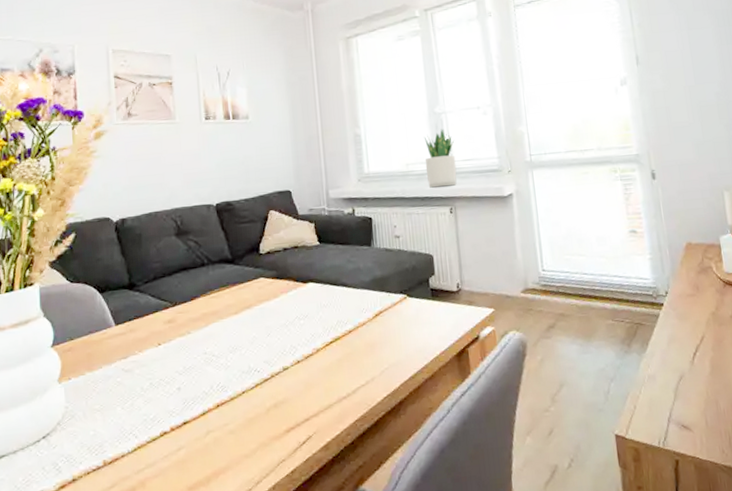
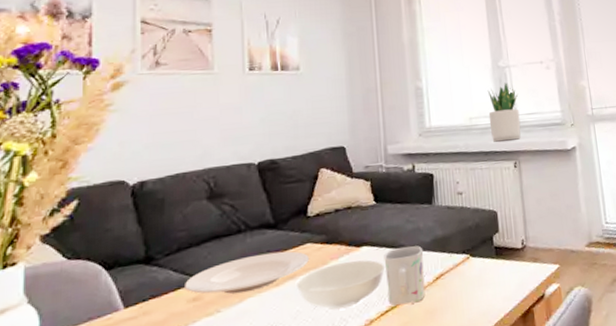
plate: none [161,284,263,319] -> present [185,251,310,294]
bowl: none [252,295,329,339] -> present [297,260,385,311]
mug: none [327,284,366,338] -> present [384,246,426,306]

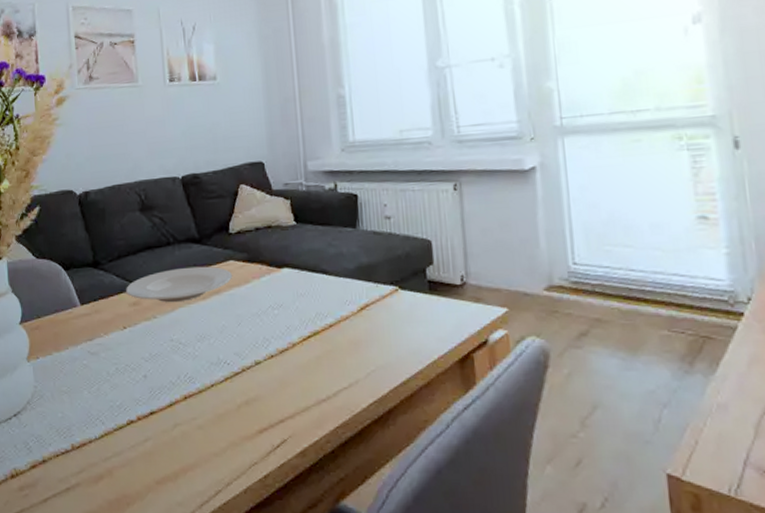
bowl: present [297,260,385,311] -> none [222,281,306,329]
mug: present [384,246,426,306] -> none [305,271,349,333]
planter: present [487,82,521,143] -> none [422,86,464,161]

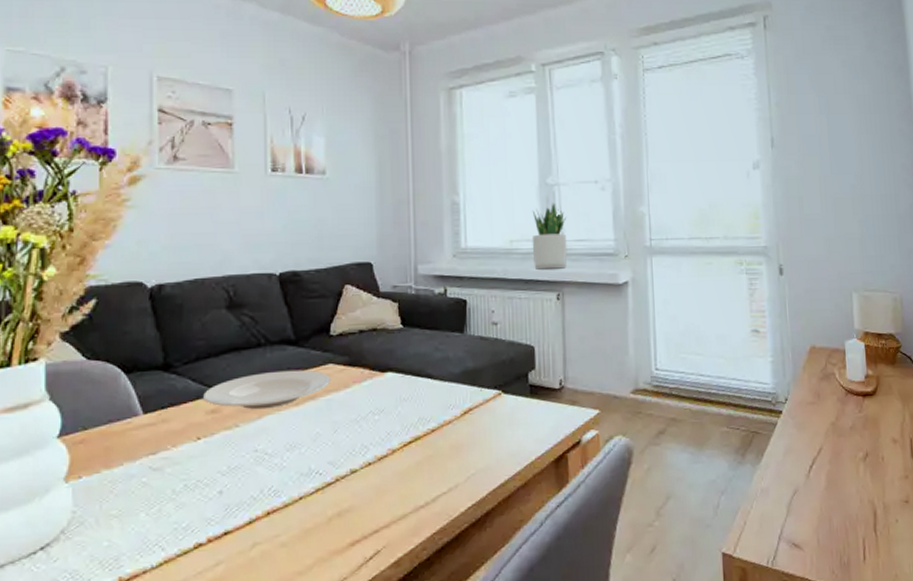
planter: none [422,86,464,161] -> present [532,203,568,271]

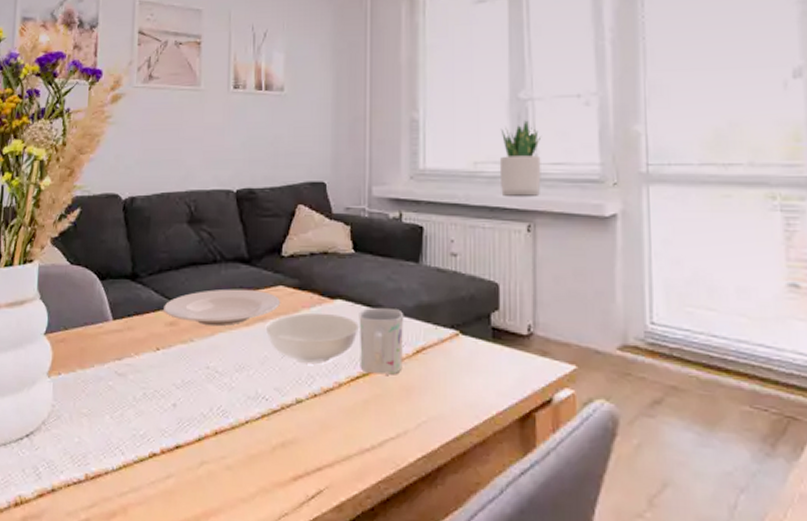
bowl: none [317,386,410,436] -> present [266,313,359,365]
mug: none [409,375,452,438] -> present [359,307,404,375]

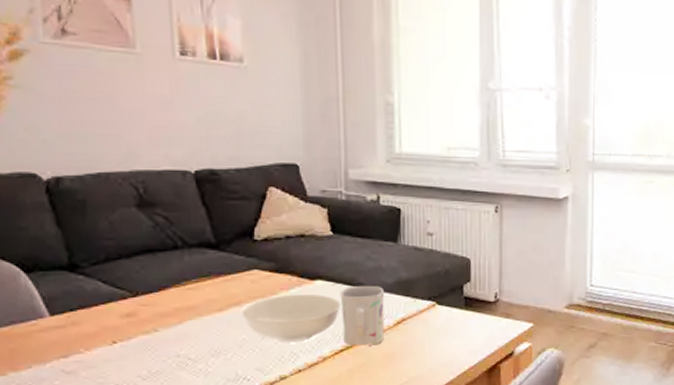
plate: present [164,288,281,327] -> none [116,275,257,315]
planter: present [499,120,541,197] -> none [471,110,507,182]

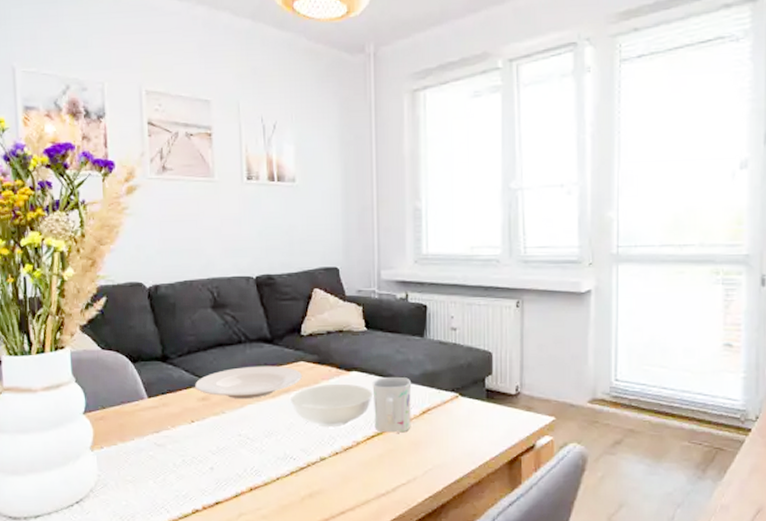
plate: none [116,275,257,315] -> present [195,365,303,399]

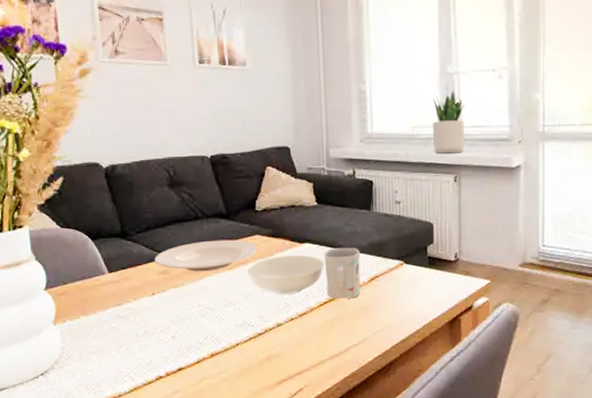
planter: none [493,208,529,278] -> present [432,91,465,155]

